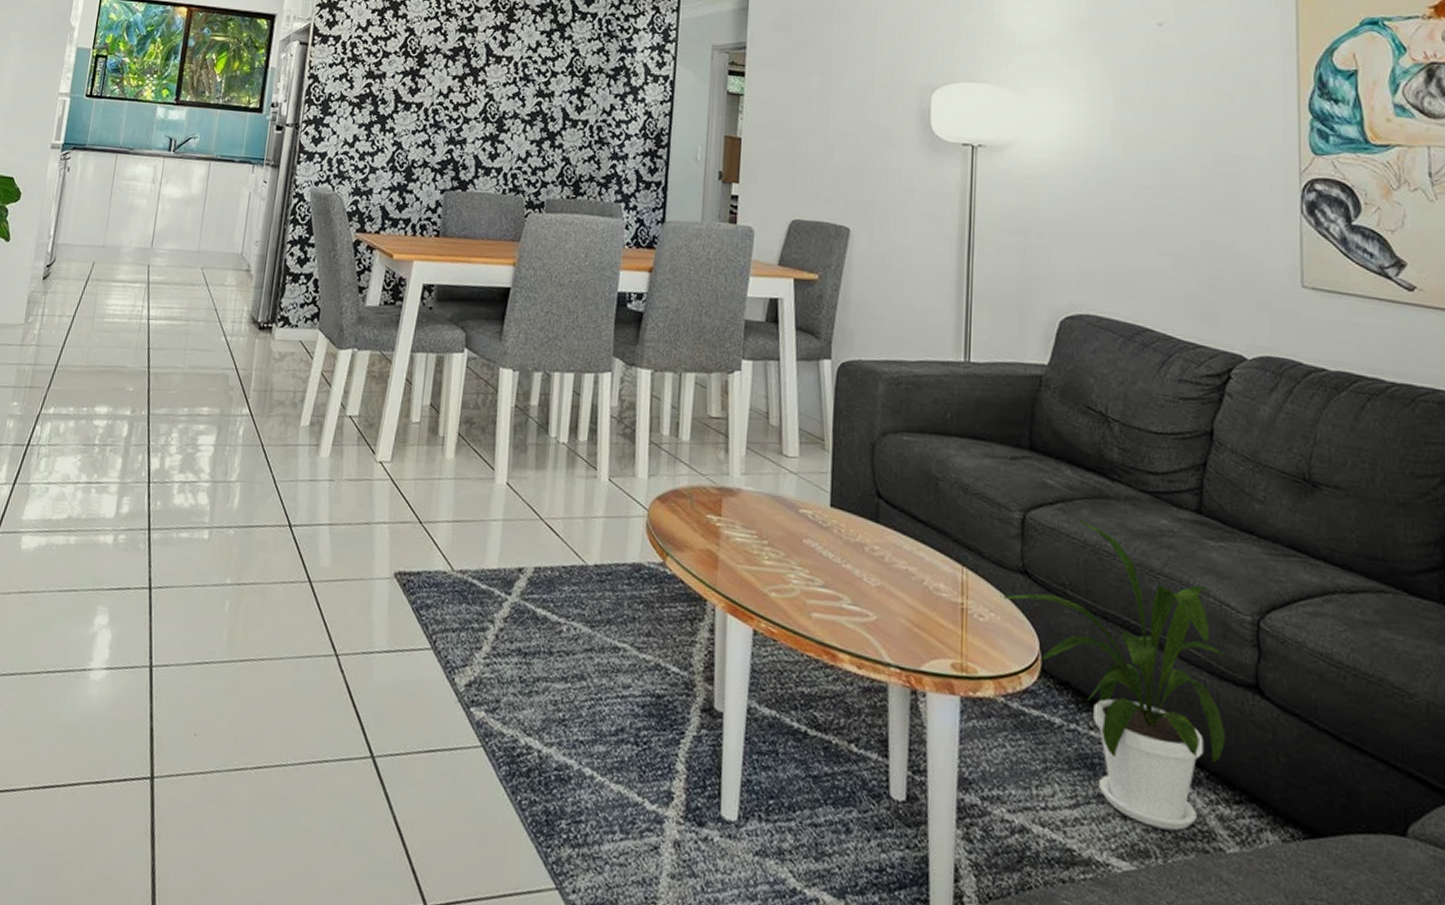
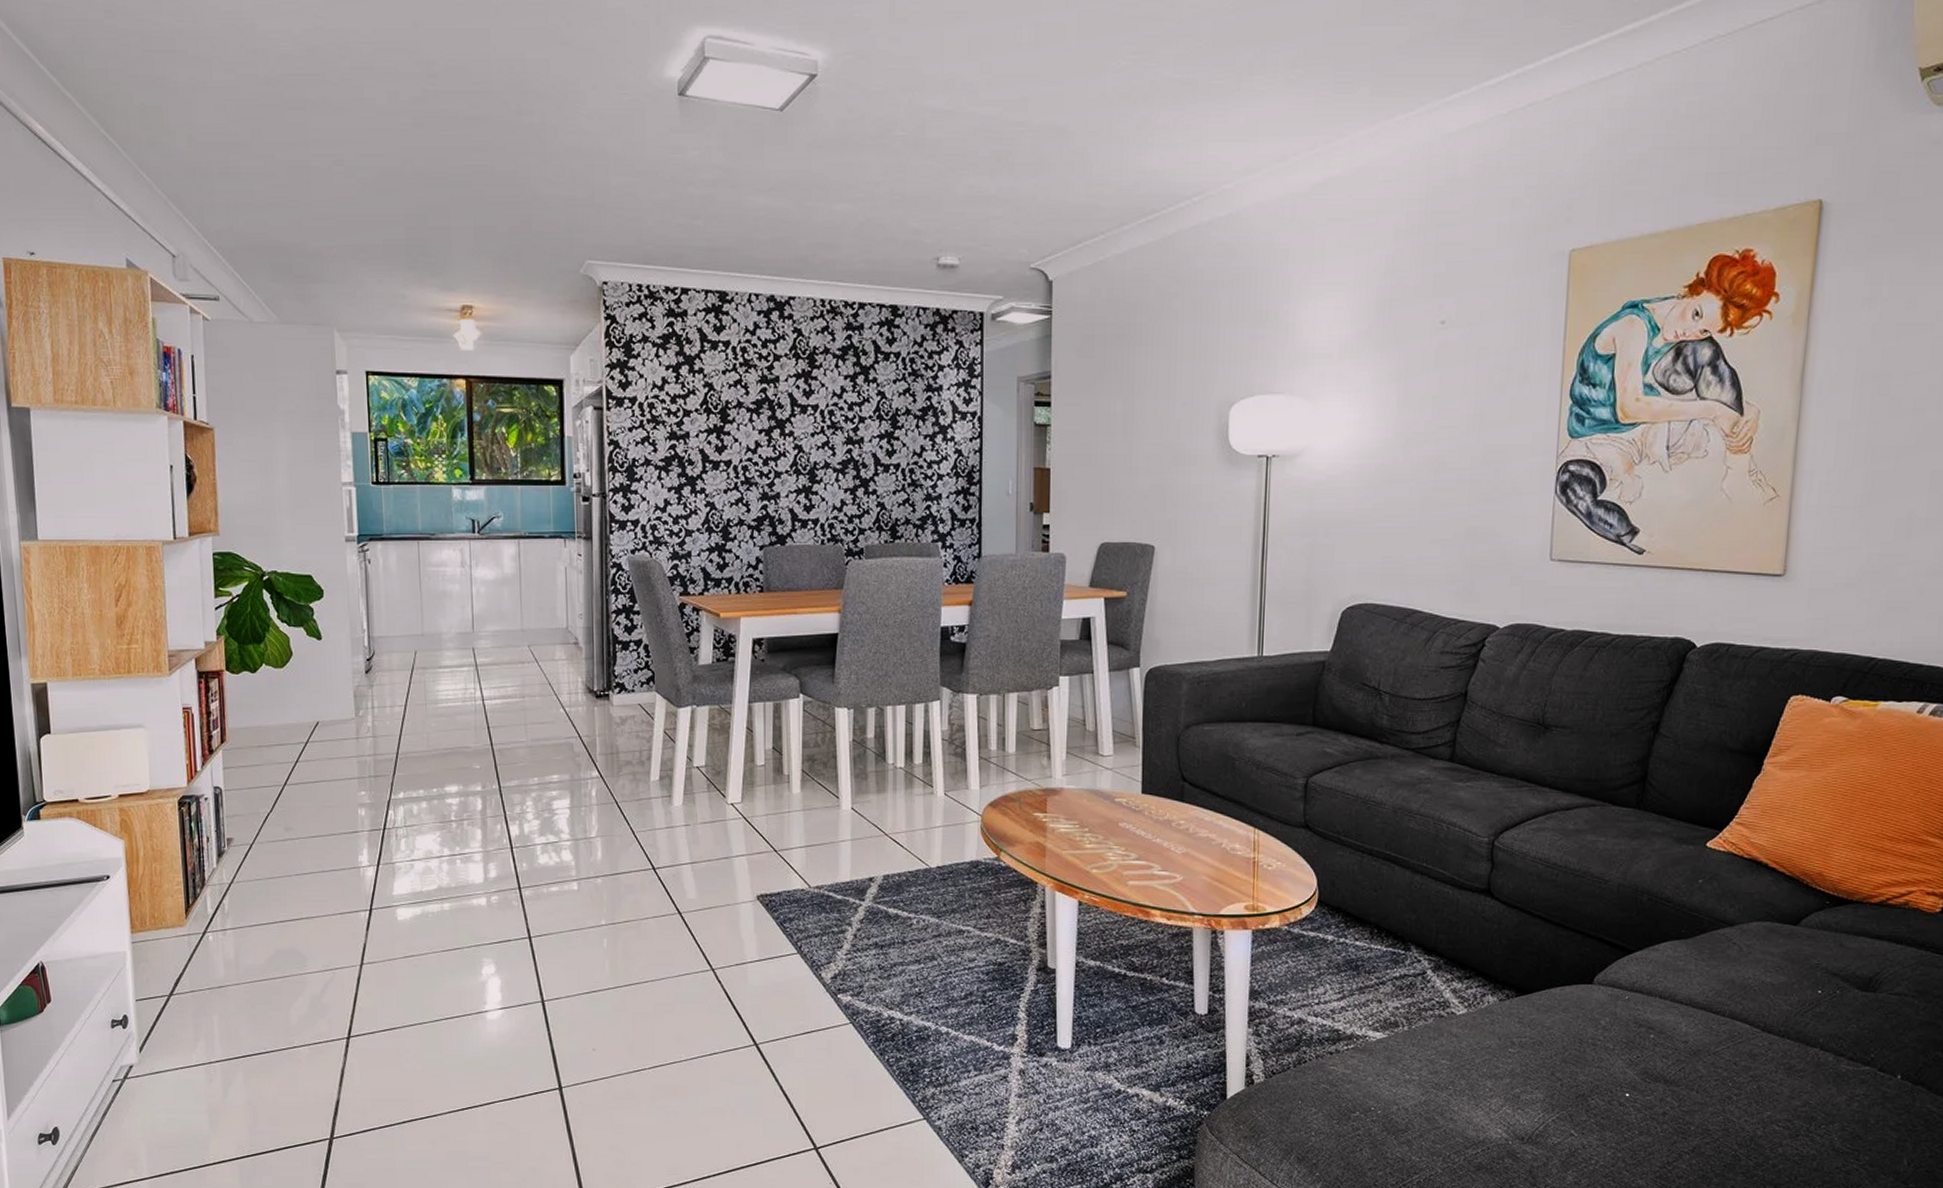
house plant: present [1001,519,1226,831] -> none [1286,778,1466,1005]

